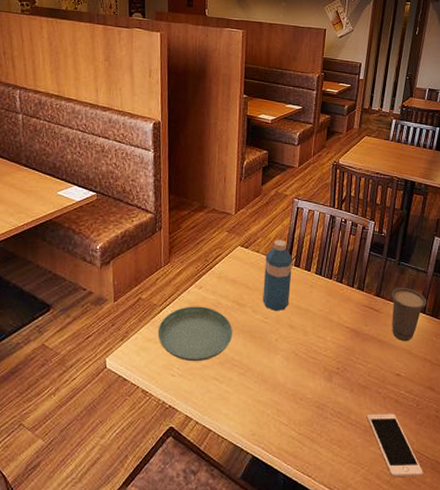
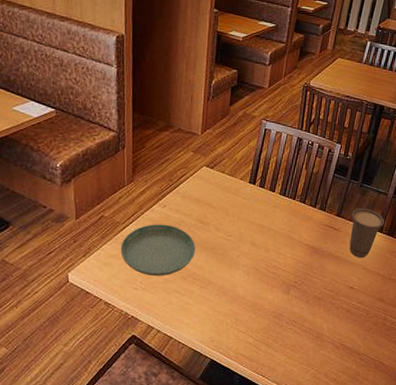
water bottle: present [263,239,293,312] -> none [226,160,258,230]
cell phone: present [366,413,423,476] -> none [319,321,367,375]

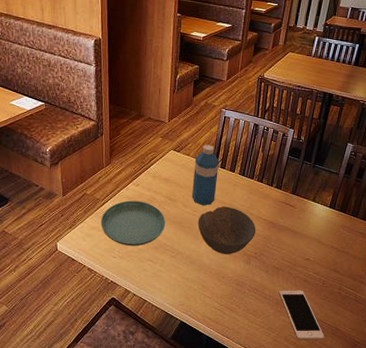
water bottle: none [226,160,258,230] -> present [192,144,220,206]
bowl: none [232,230,297,284] -> present [198,206,256,254]
cell phone: none [319,321,367,375] -> present [278,290,325,339]
cup: present [349,207,384,258] -> none [304,186,336,232]

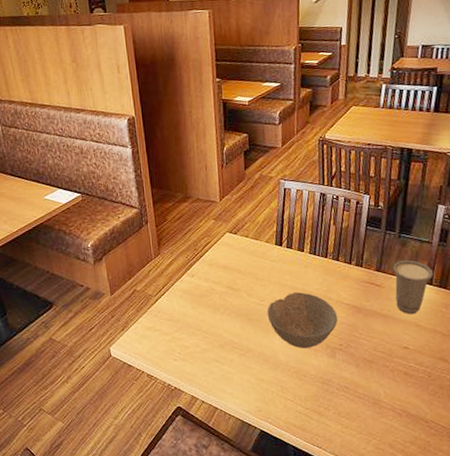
saucer: present [100,200,166,247] -> none [155,293,230,347]
water bottle: present [192,144,220,206] -> none [255,222,285,294]
cell phone: present [278,290,325,339] -> none [374,385,440,446]
cup: none [304,186,336,232] -> present [393,259,433,315]

